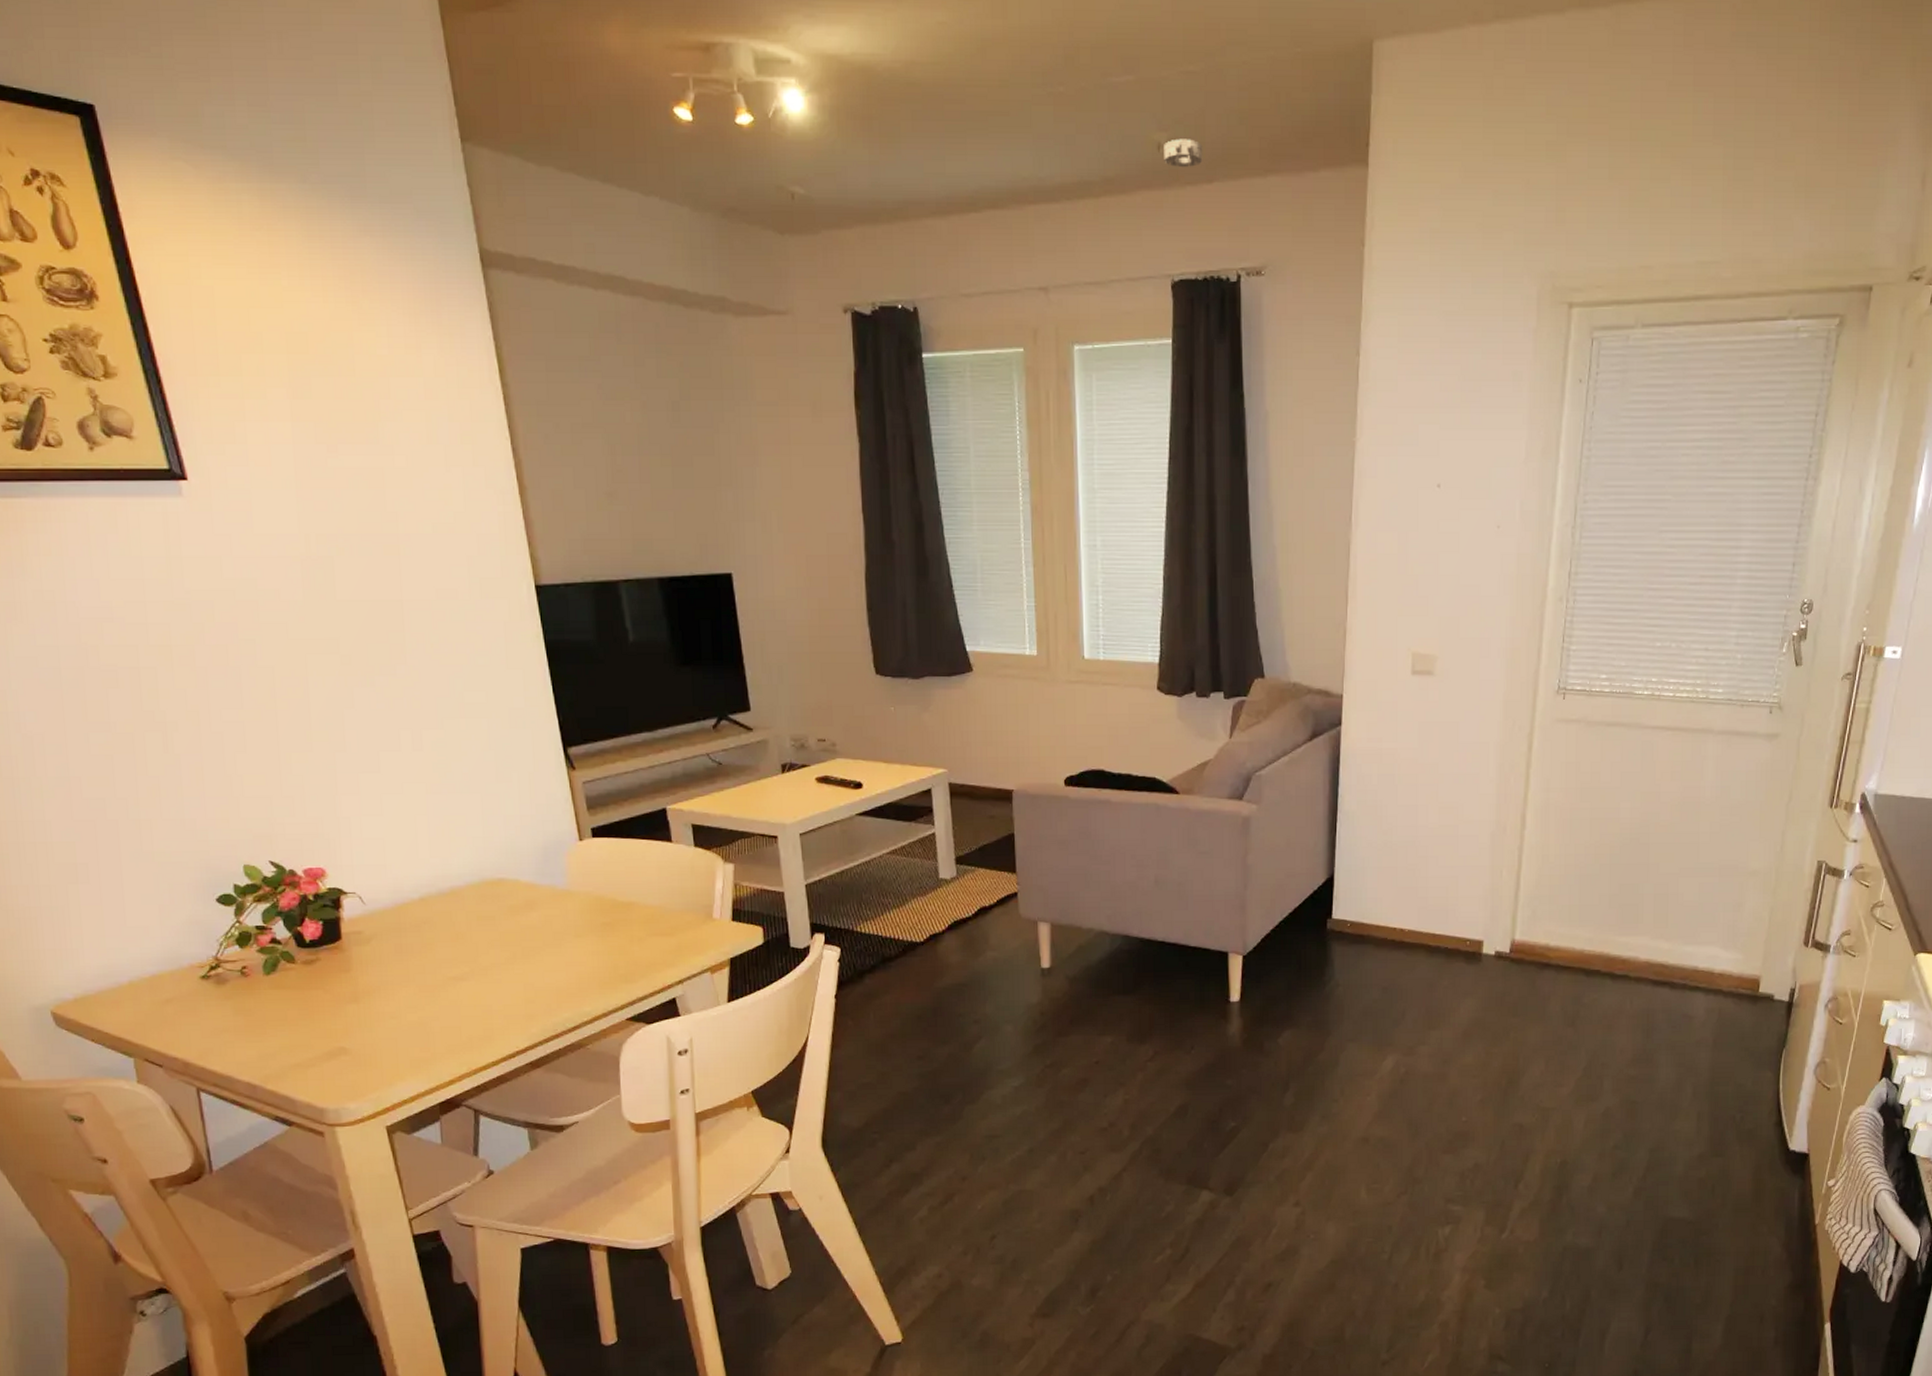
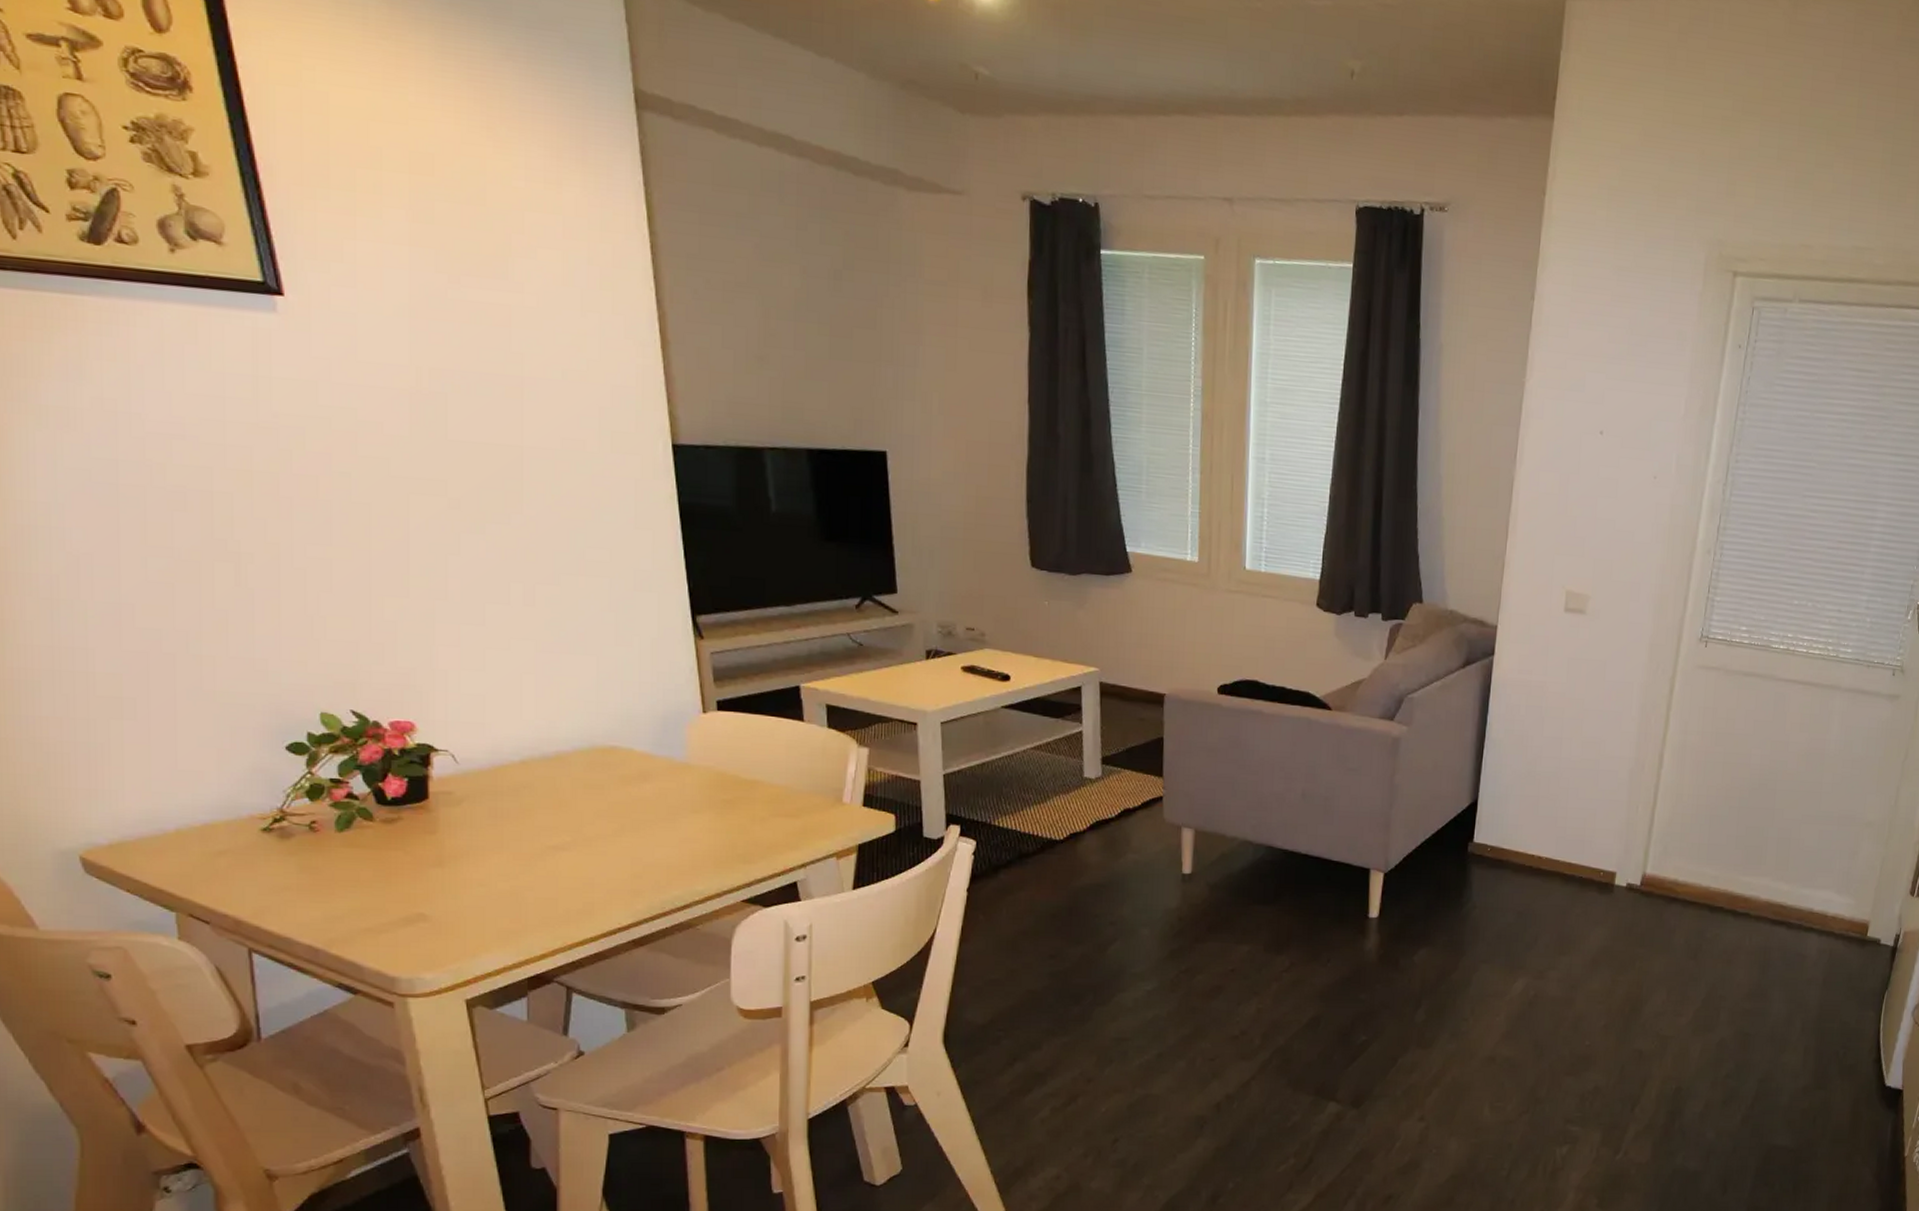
smoke detector: present [1164,139,1203,168] -> none [1356,68,1396,98]

